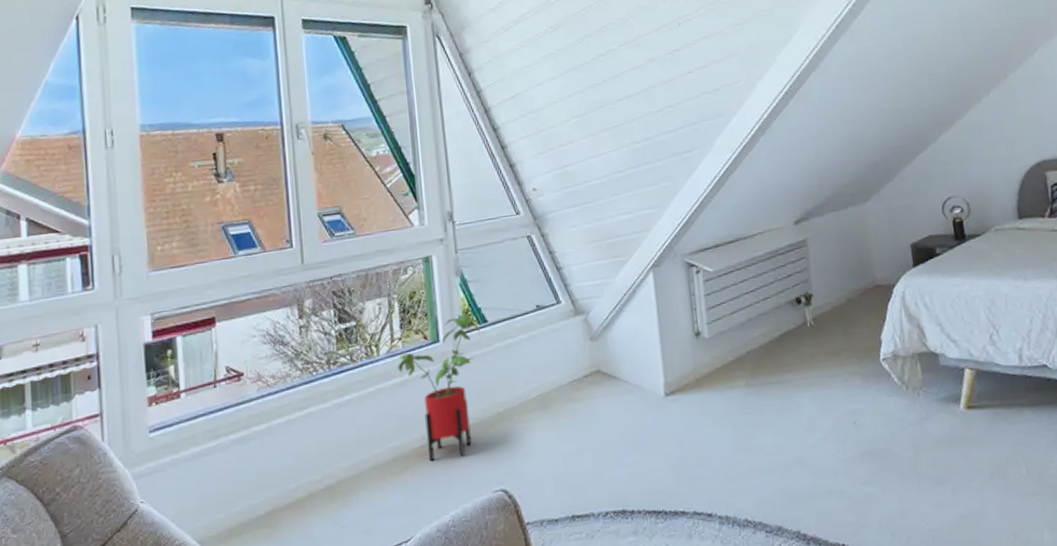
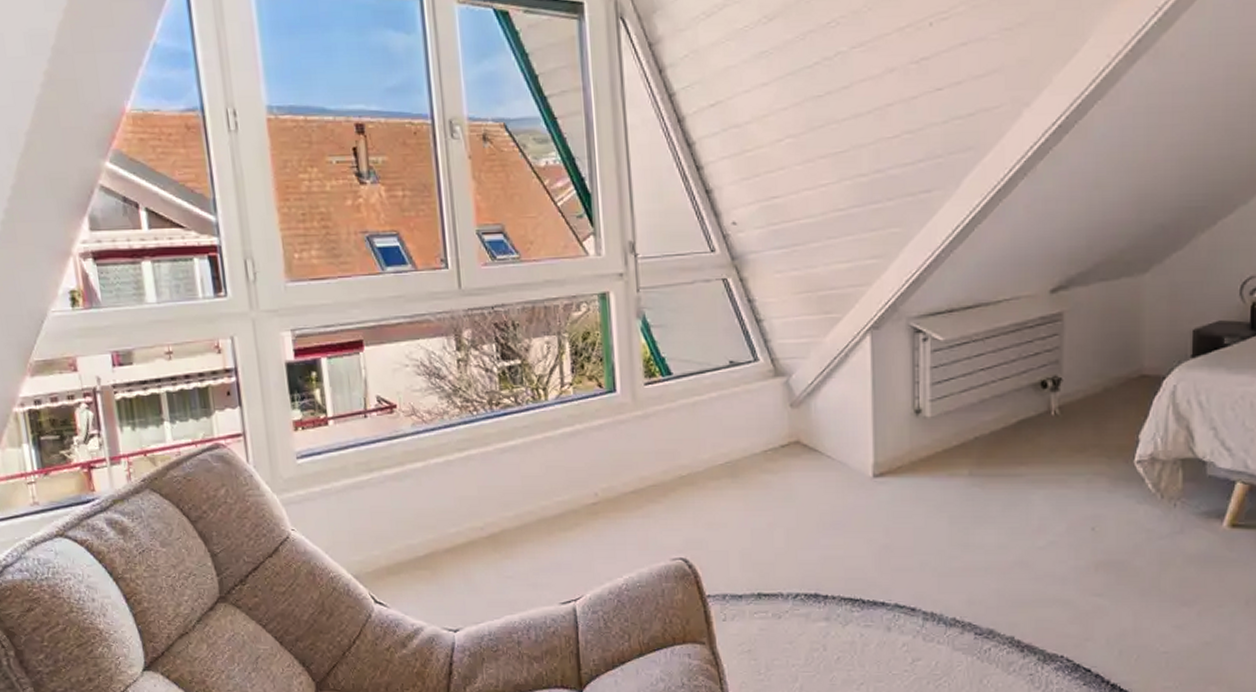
house plant: present [398,314,480,462] -> none [568,363,663,521]

